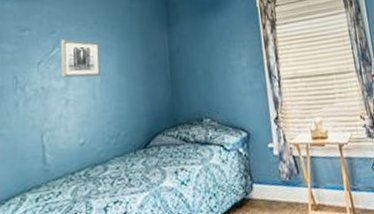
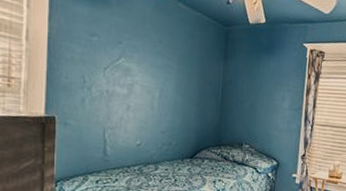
wall art: present [60,39,101,78] -> none [124,51,162,91]

